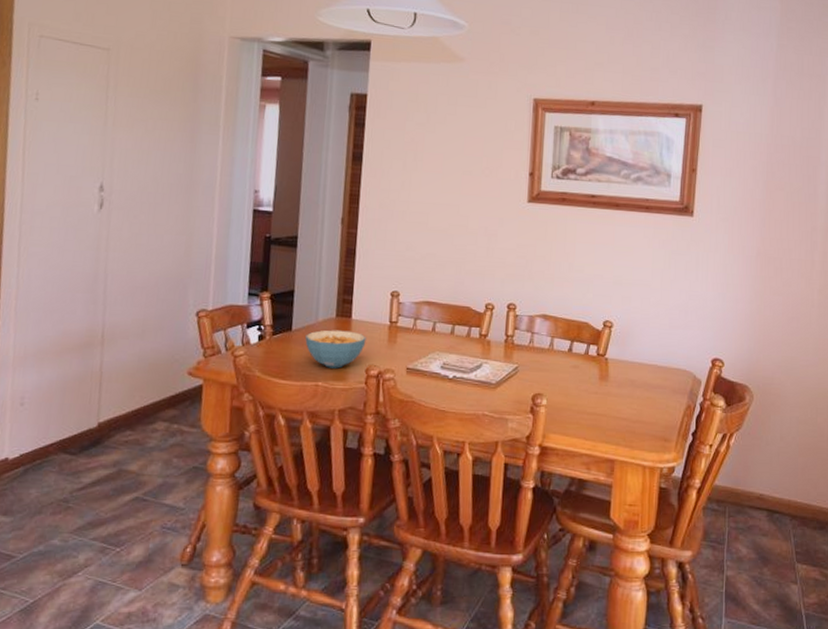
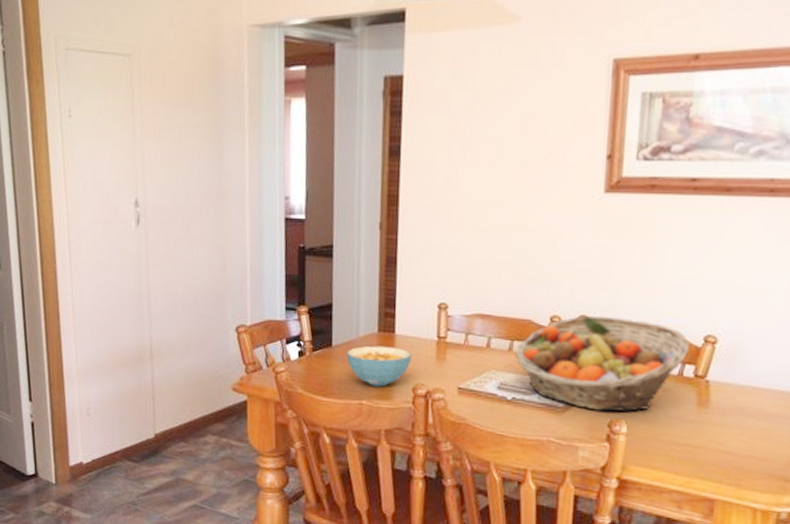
fruit basket: none [455,303,593,387] -> present [514,315,690,412]

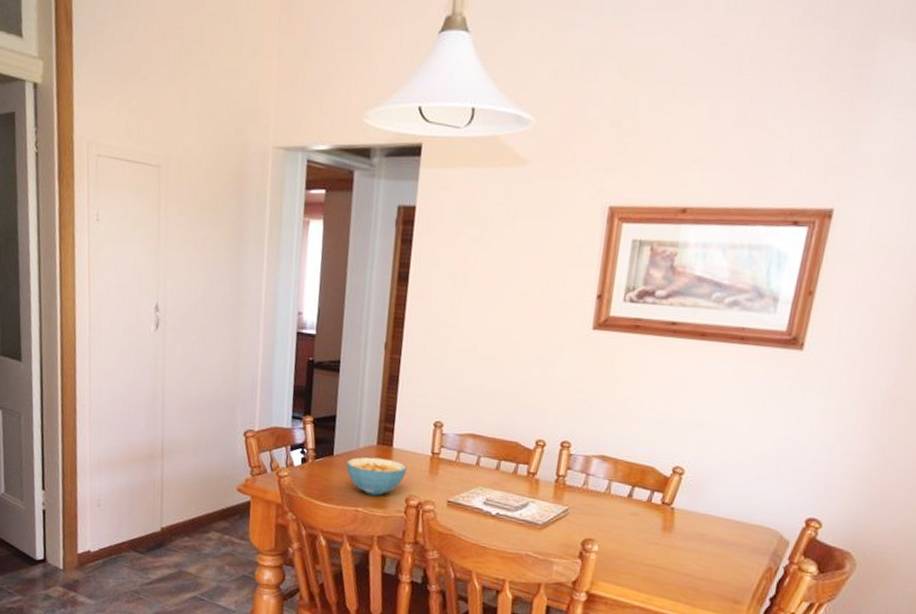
fruit basket: present [514,315,690,412] -> none [501,441,660,532]

